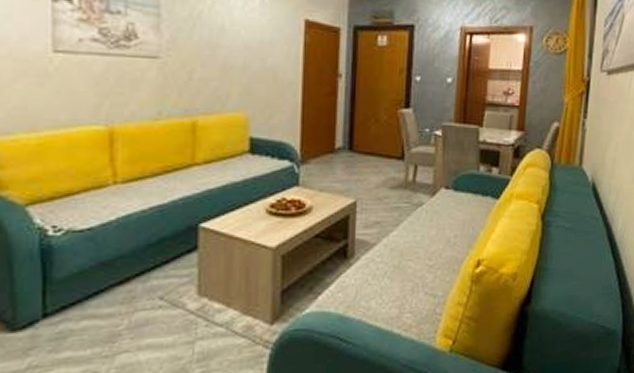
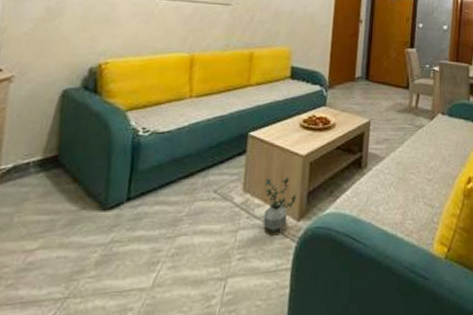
potted plant: none [226,274,267,340] -> present [263,177,296,233]

